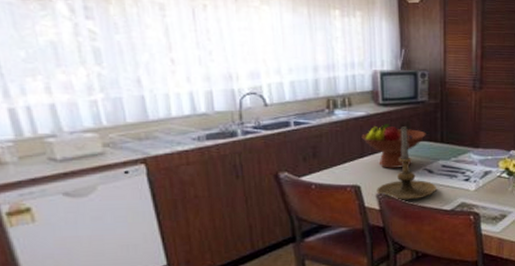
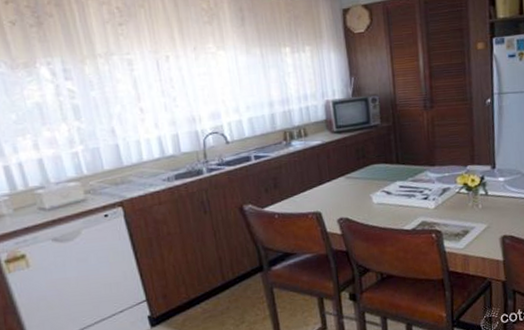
fruit bowl: present [361,124,426,168] -> none [319,150,382,193]
candle holder: present [377,127,436,200] -> none [337,151,396,224]

